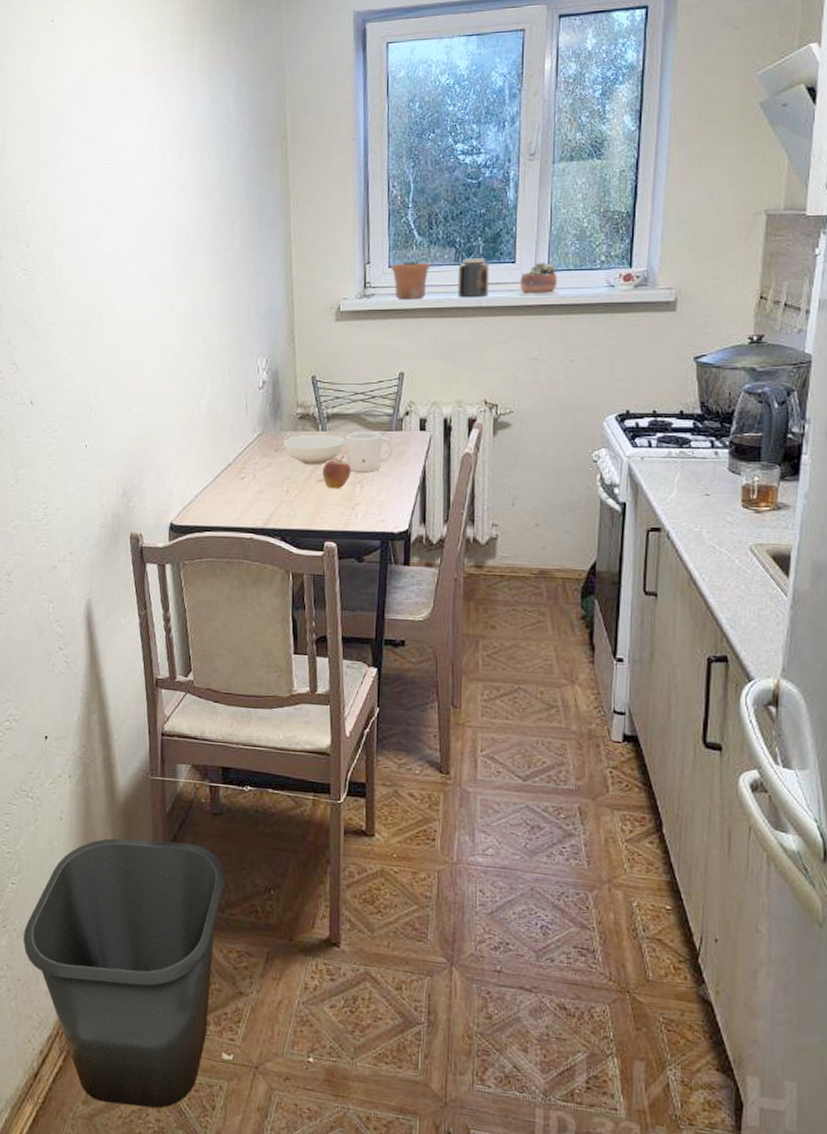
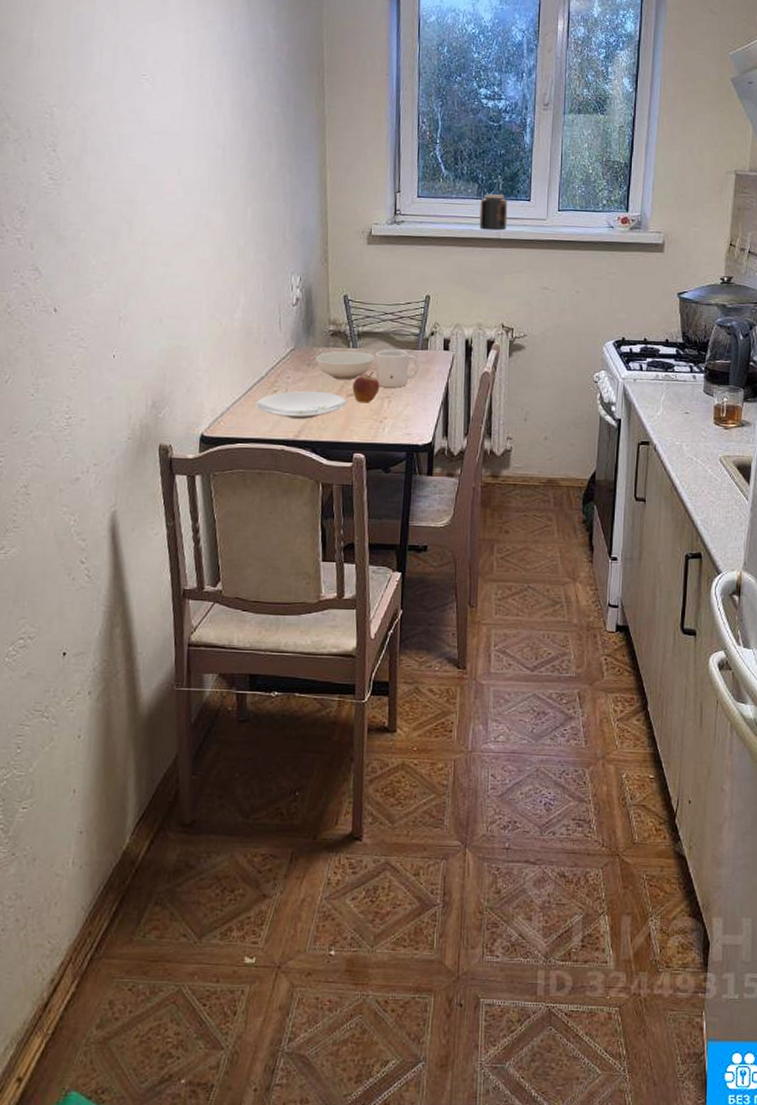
waste bin: present [23,838,226,1109] -> none [34,752,251,1023]
plate: none [224,476,316,507] -> present [256,390,347,420]
planter: present [391,261,430,301] -> none [419,192,455,229]
succulent plant: present [518,261,561,298] -> none [532,201,569,233]

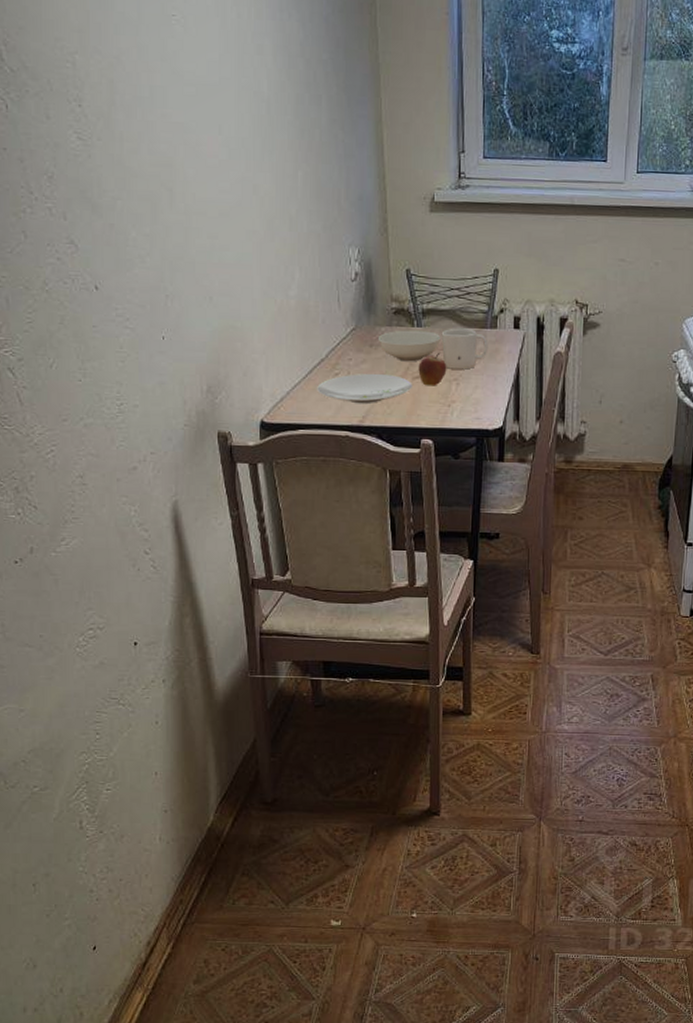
jar: present [479,194,508,231] -> none [551,154,582,196]

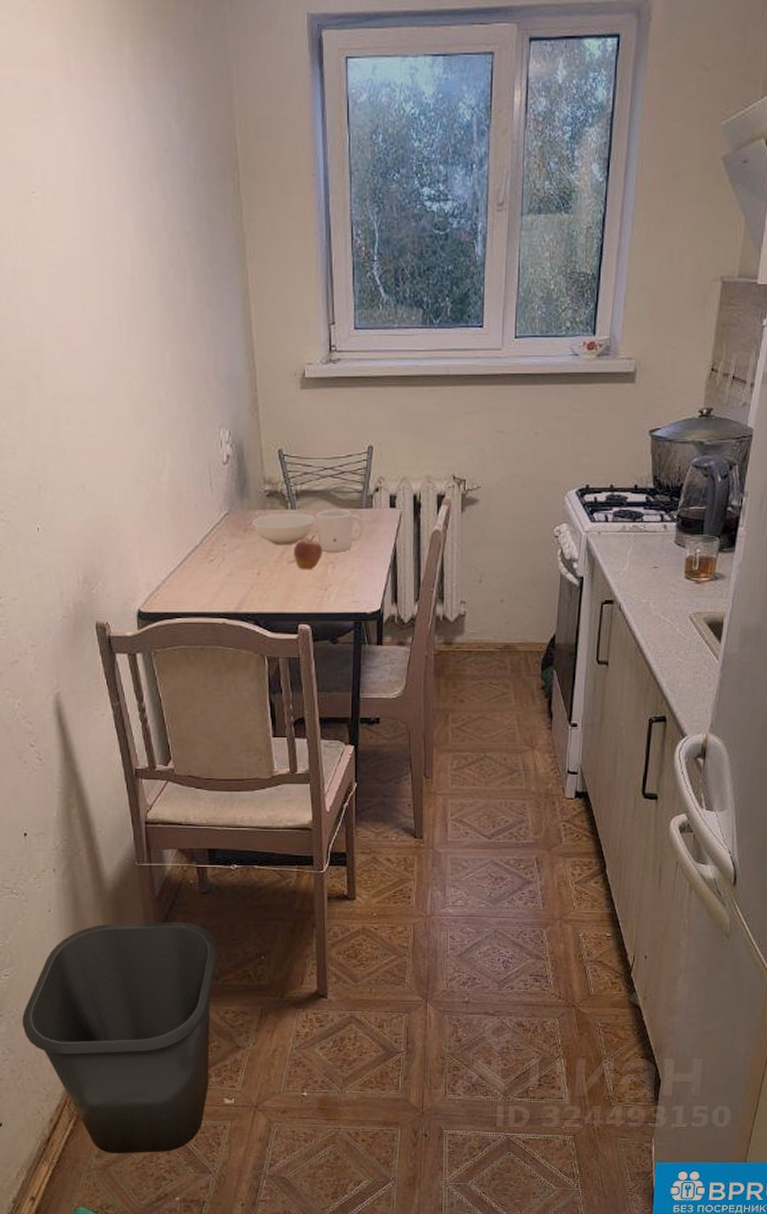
waste bin: none [122,735,330,978] -> present [21,922,218,1153]
plate: present [317,373,412,404] -> none [192,558,288,591]

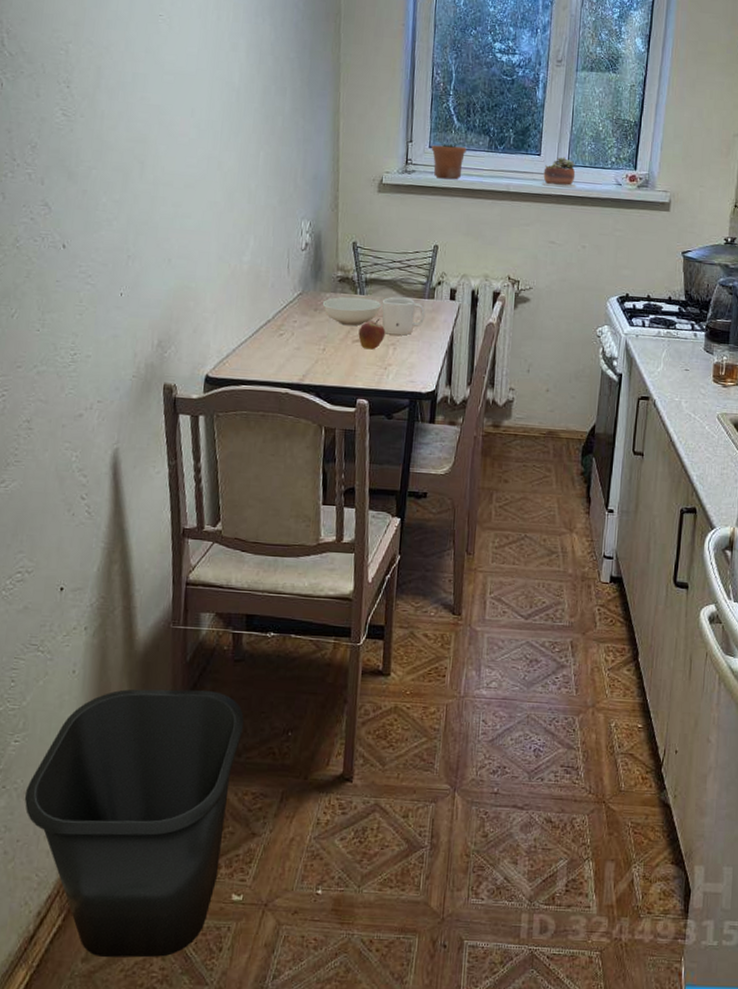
planter: none [357,322,397,367] -> present [431,144,467,180]
succulent plant: none [485,326,527,366] -> present [541,157,577,189]

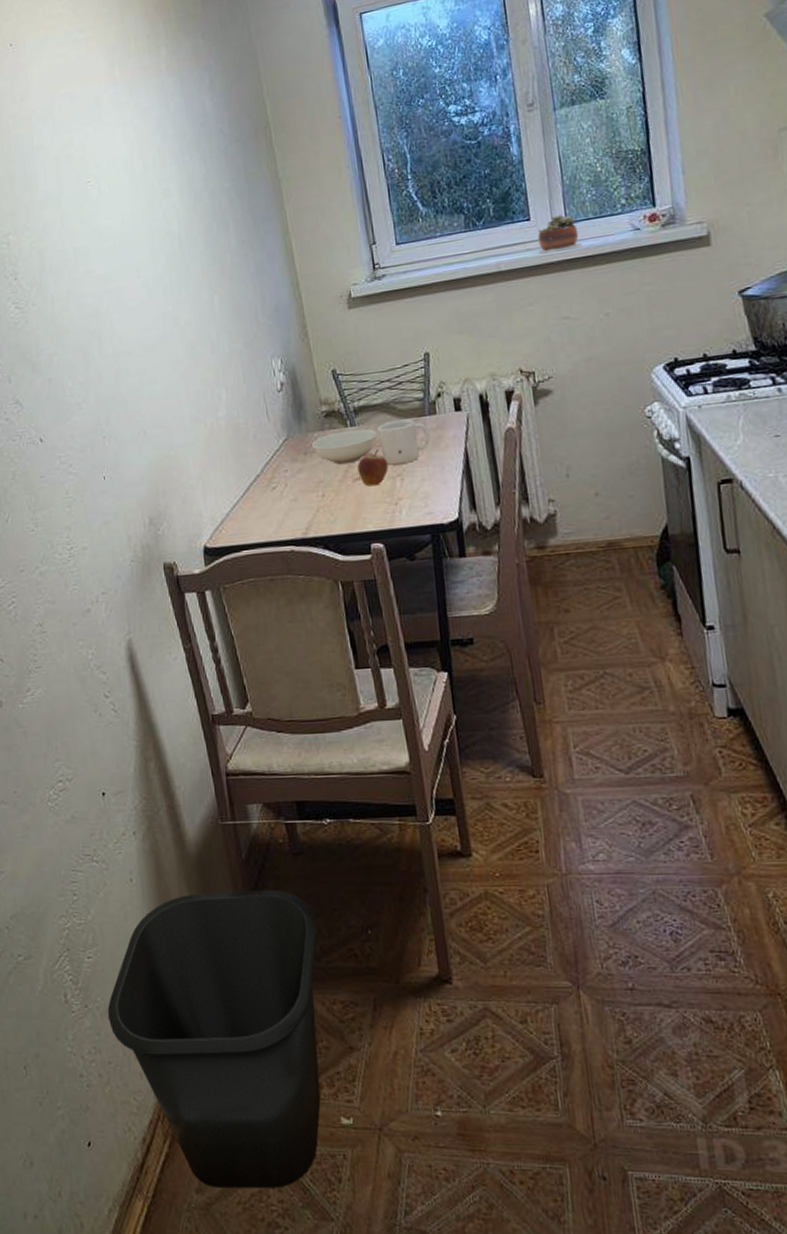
planter: present [431,144,467,180] -> none [398,233,441,278]

